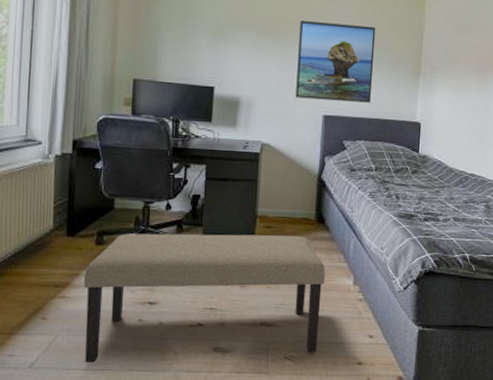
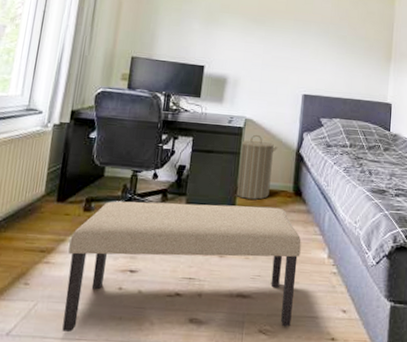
laundry hamper: none [254,160,298,228] -> present [235,134,278,200]
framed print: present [295,21,376,103] -> none [278,10,352,84]

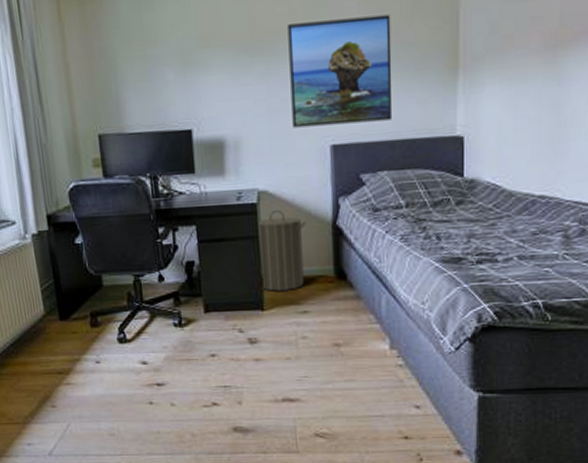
bench: present [62,201,301,333] -> none [85,297,354,449]
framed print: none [278,10,352,84] -> present [287,14,393,128]

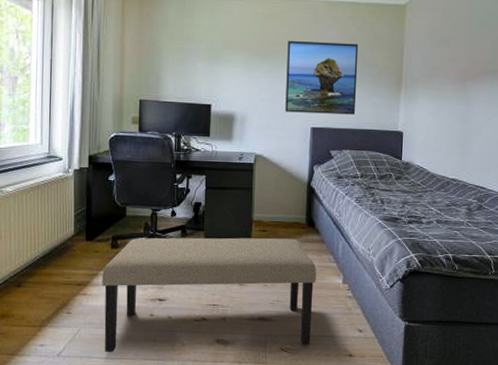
bench: none [85,297,354,449] -> present [102,237,317,353]
laundry hamper: present [258,209,307,291] -> none [250,169,289,232]

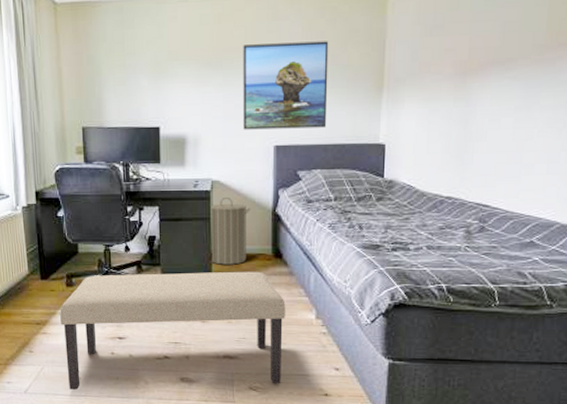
laundry hamper: none [250,169,289,232] -> present [210,196,252,265]

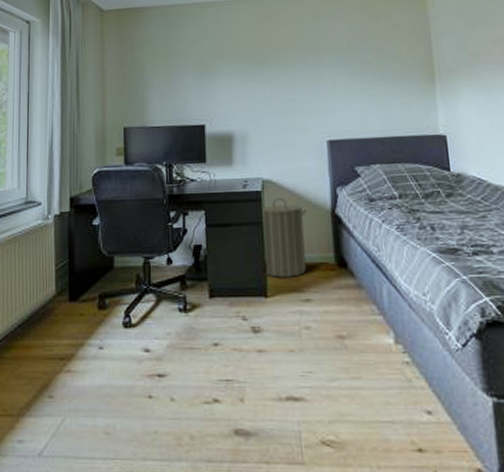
bench: present [60,271,286,391] -> none [89,284,361,451]
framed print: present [243,41,329,130] -> none [288,35,381,125]

